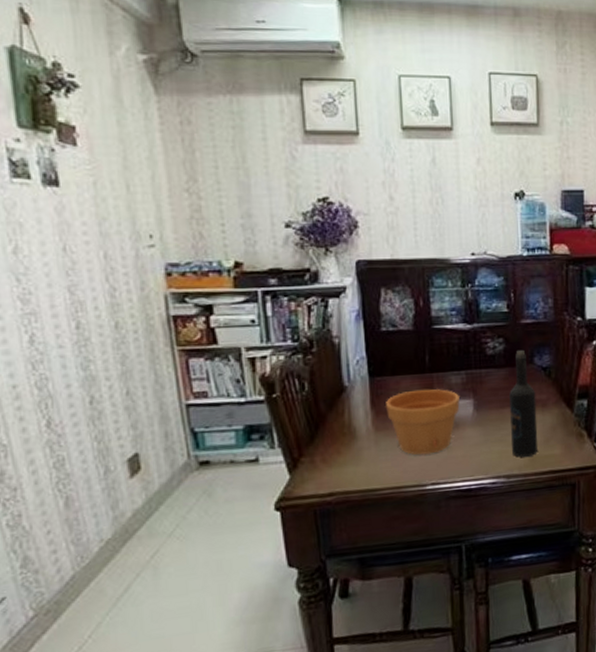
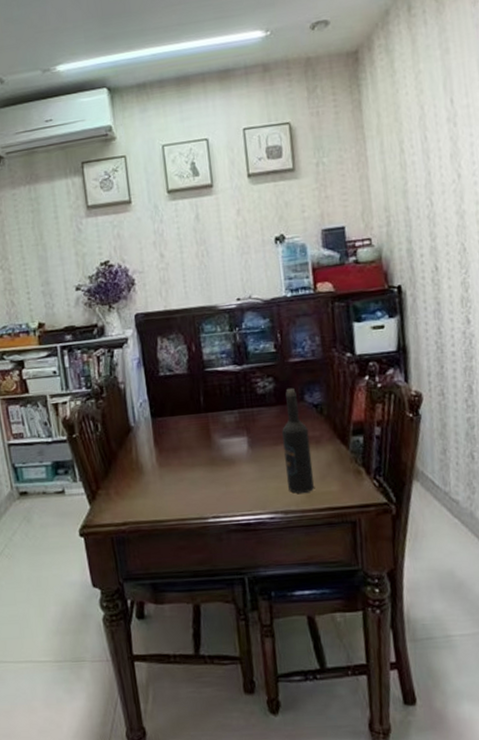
flower pot: present [386,389,460,456] -> none [167,427,235,490]

